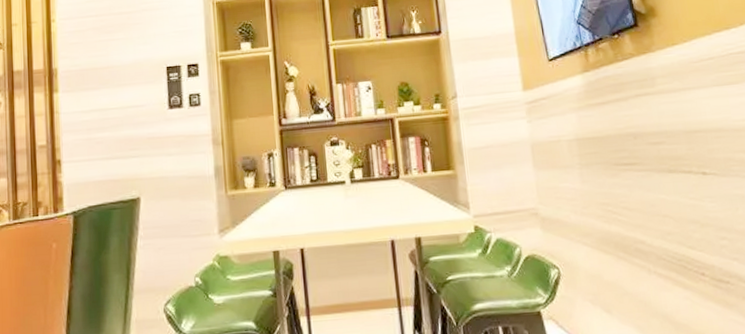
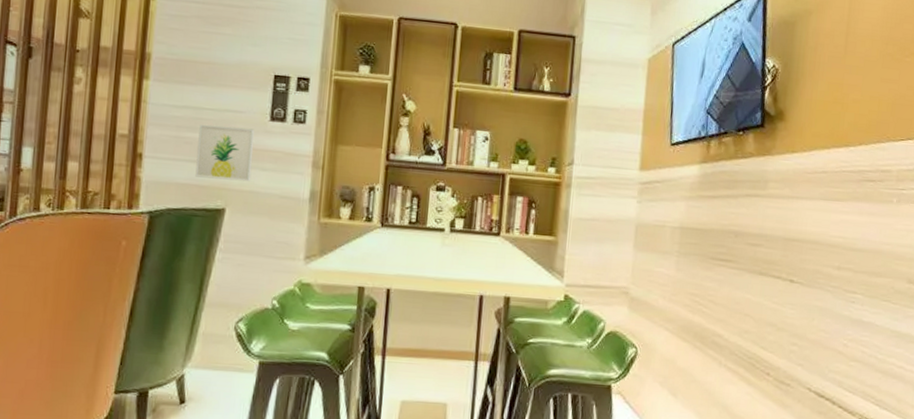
wall art: none [107,119,159,173] -> present [195,124,254,182]

